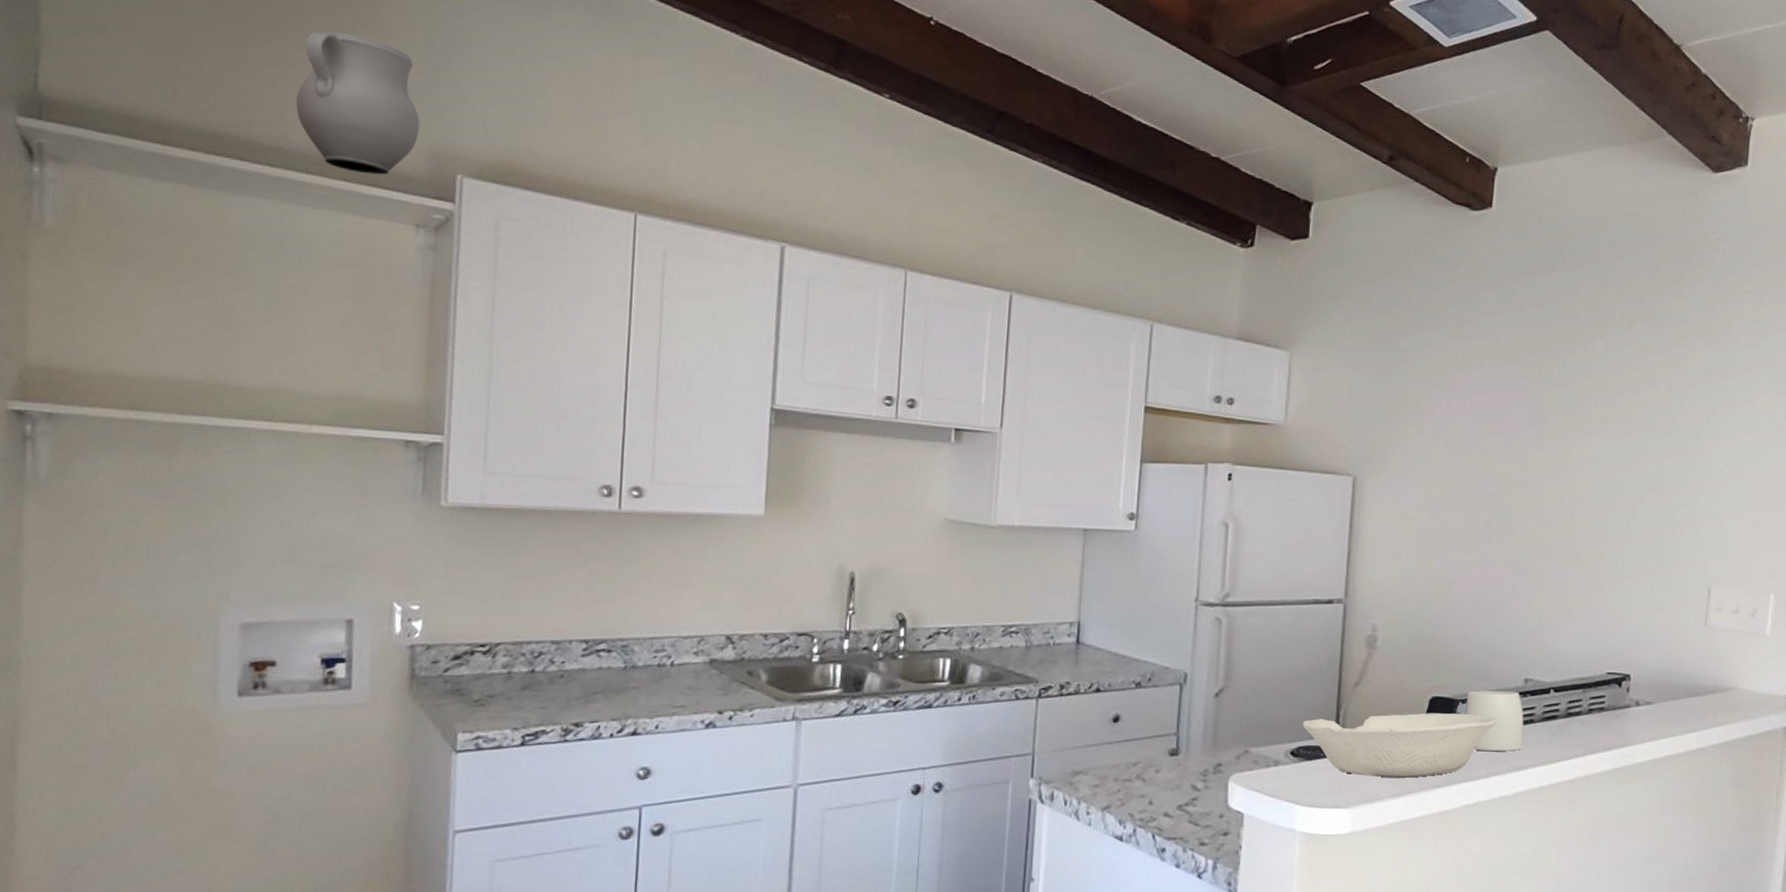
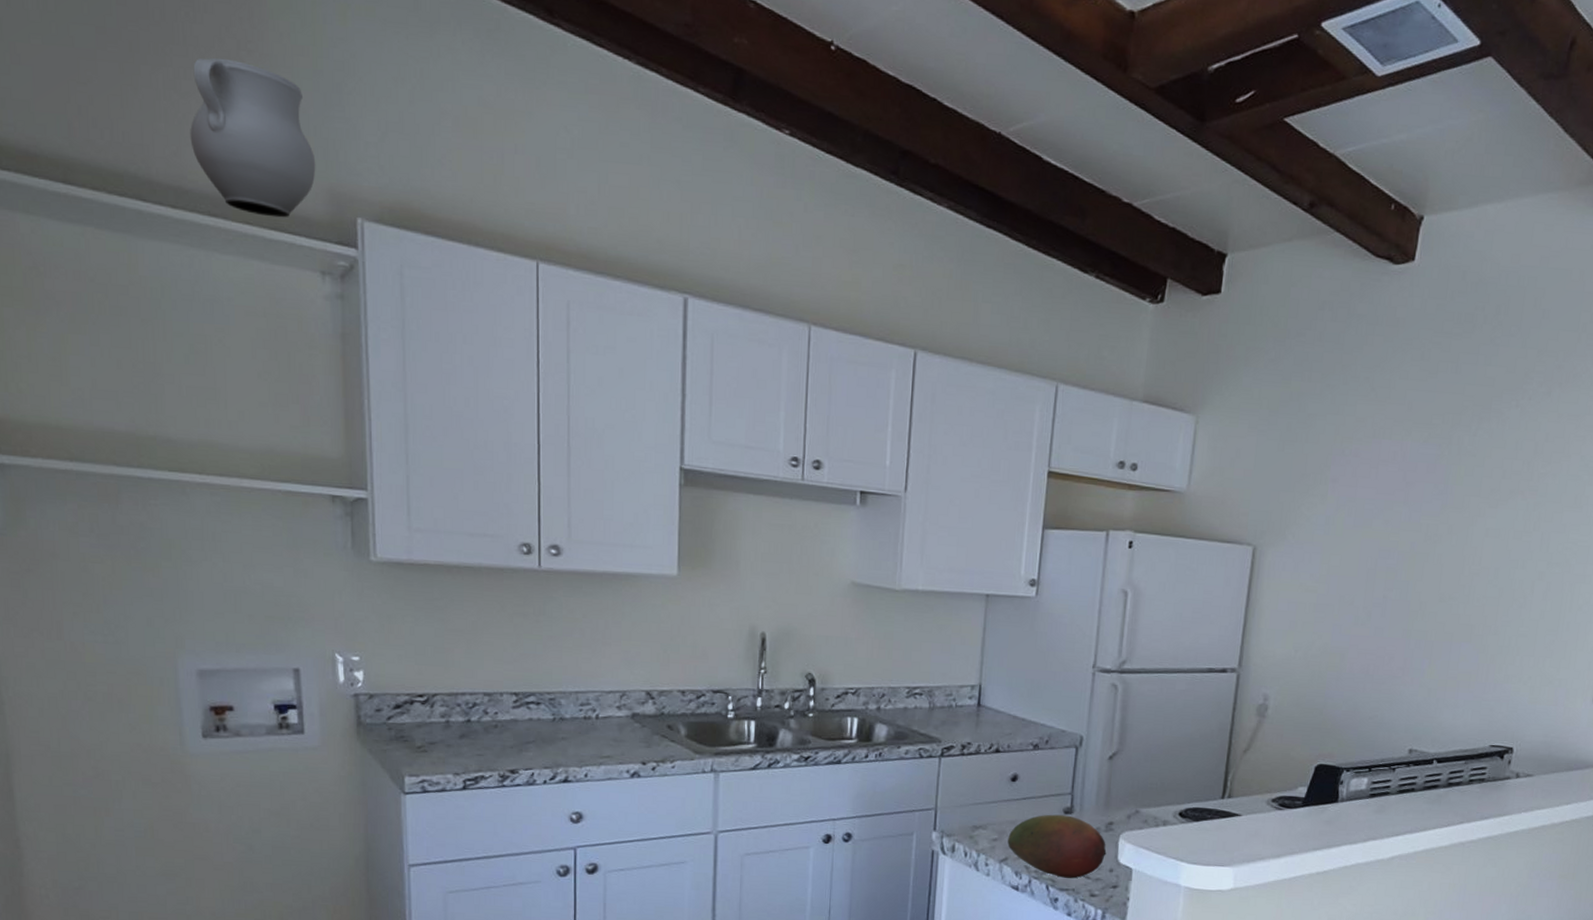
fruit: none [1110,756,1216,826] -> present [1007,814,1107,878]
bowl: present [1302,713,1498,778] -> none [1191,779,1380,840]
mug: present [1466,690,1524,752] -> none [1350,759,1406,818]

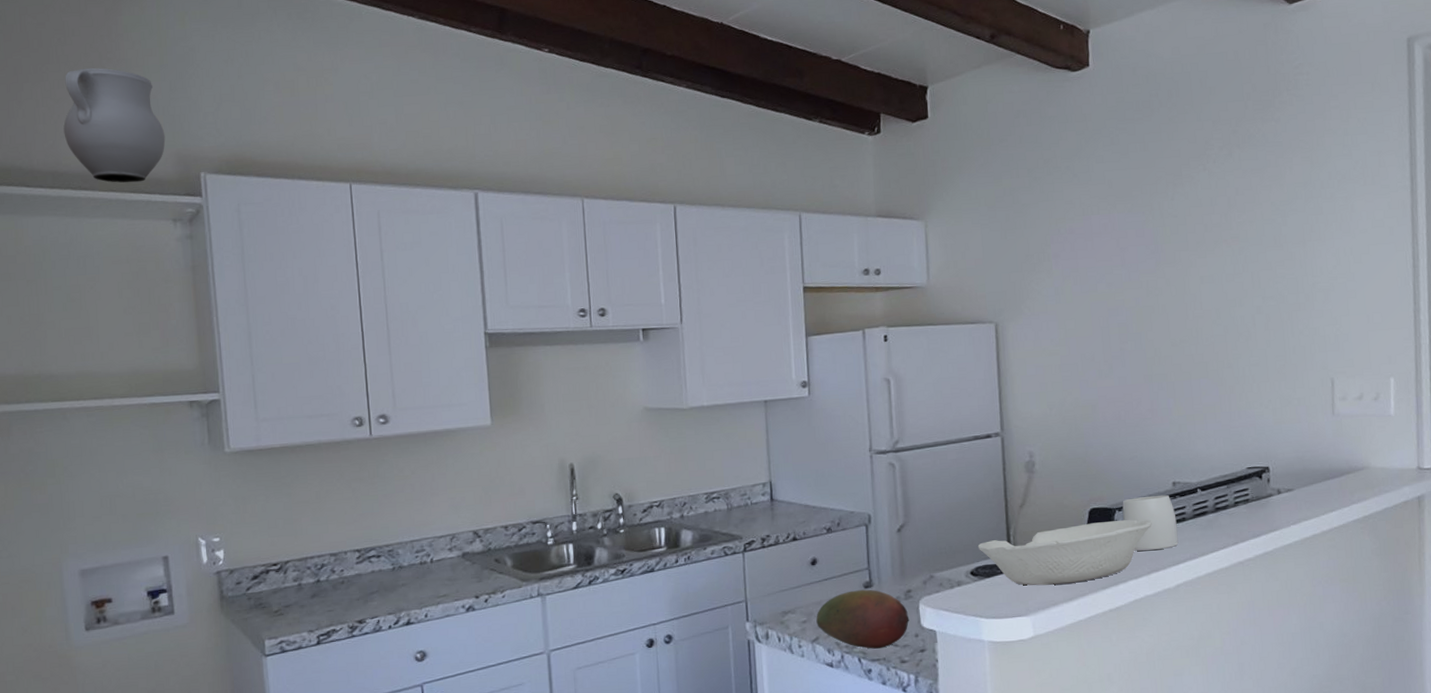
bowl: none [1191,779,1380,840] -> present [977,519,1153,586]
mug: none [1350,759,1406,818] -> present [1122,494,1179,552]

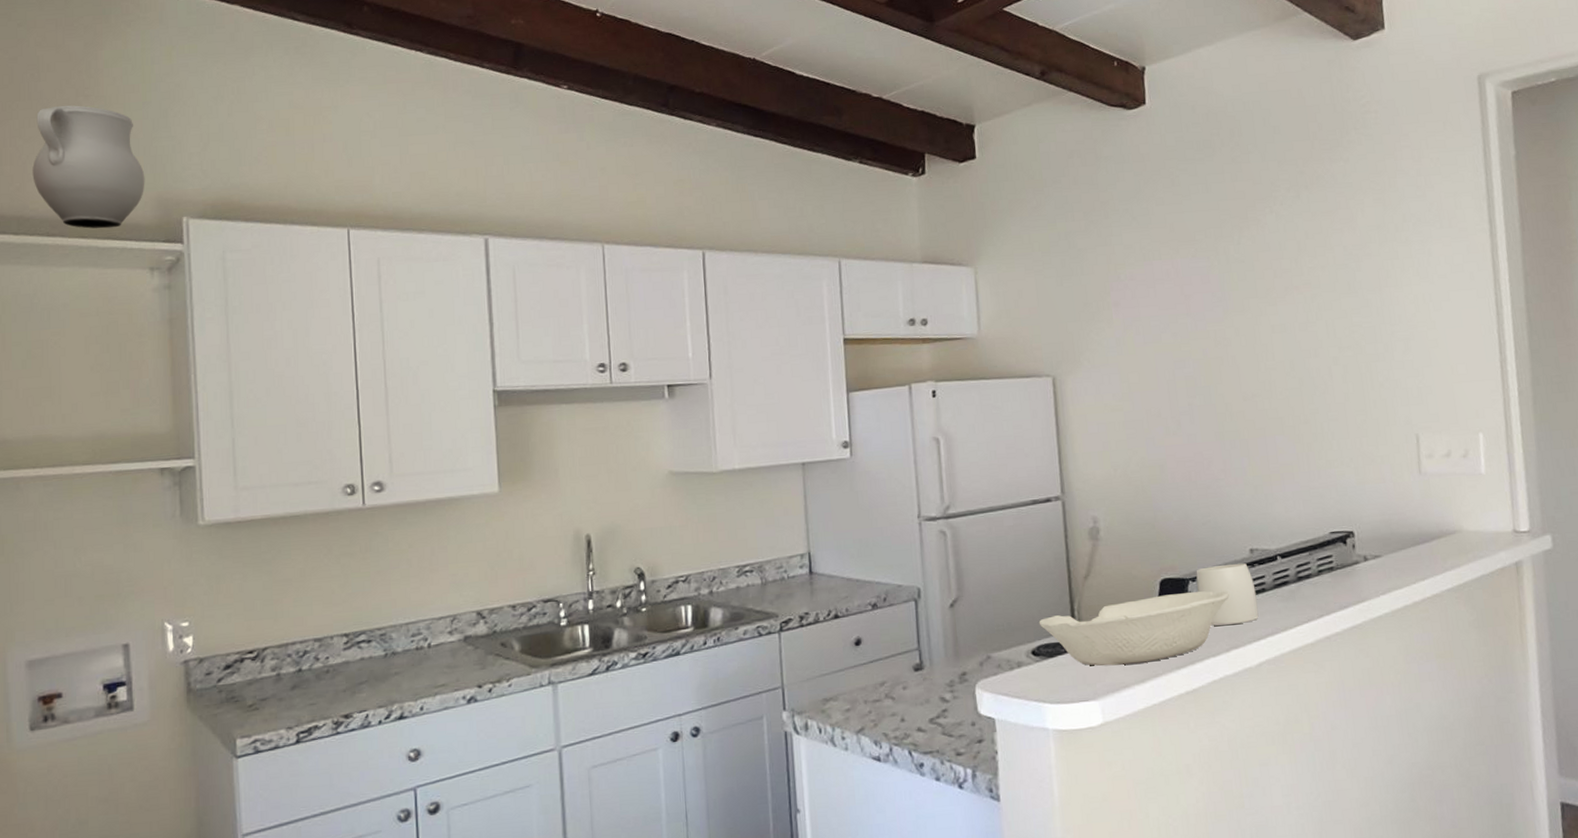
fruit: present [816,589,910,649] -> none [861,672,965,740]

